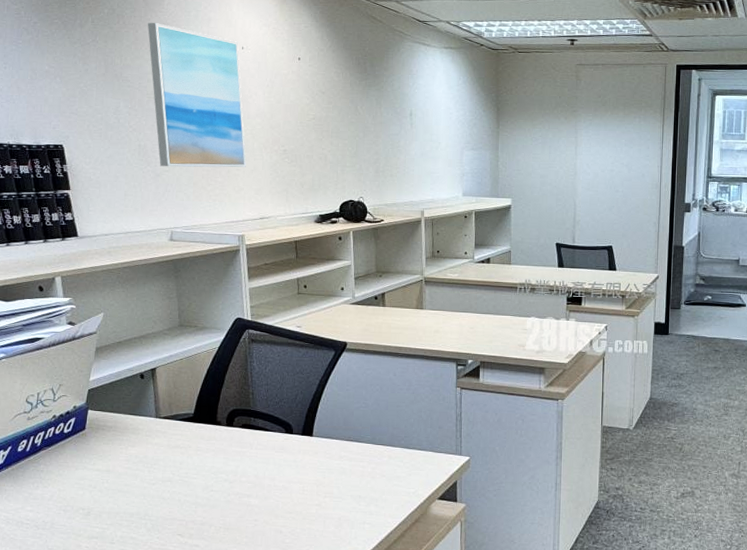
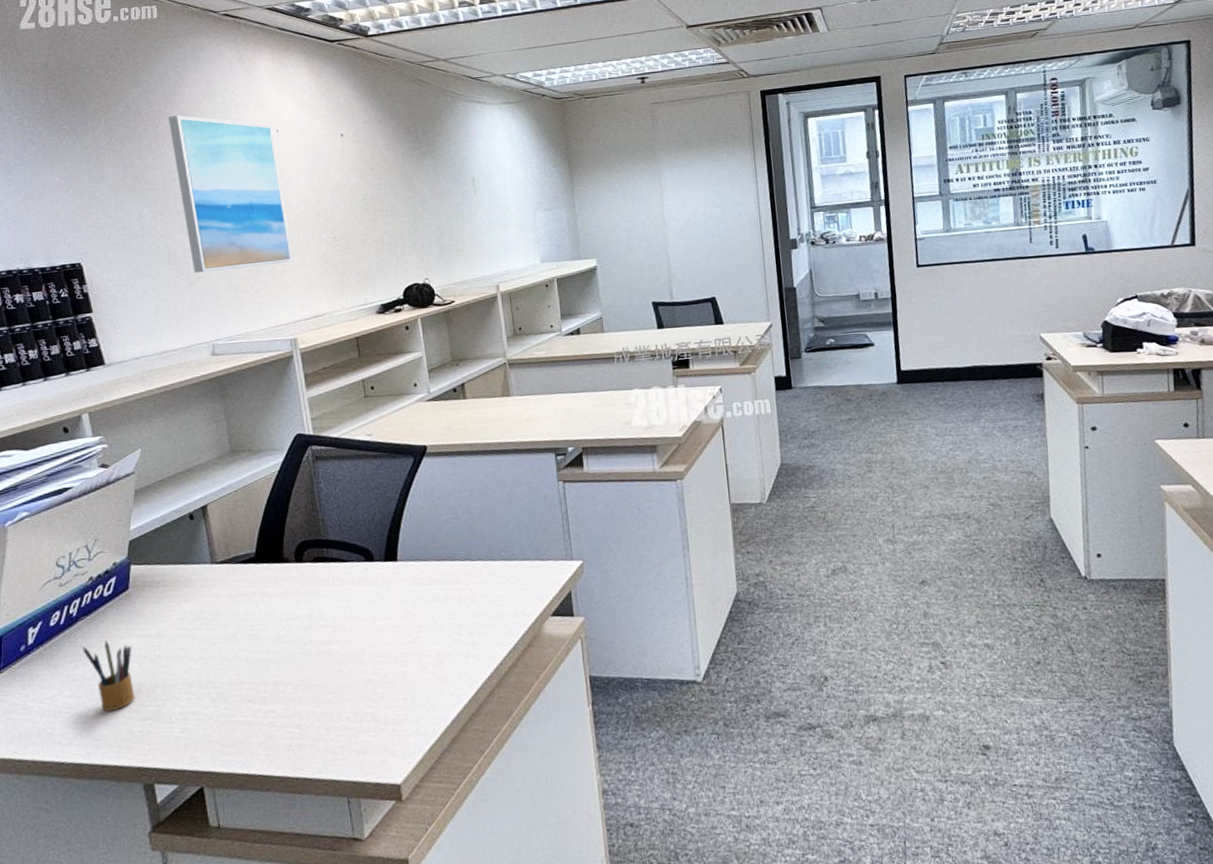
pencil box: none [44,469,85,528] -> present [83,641,136,712]

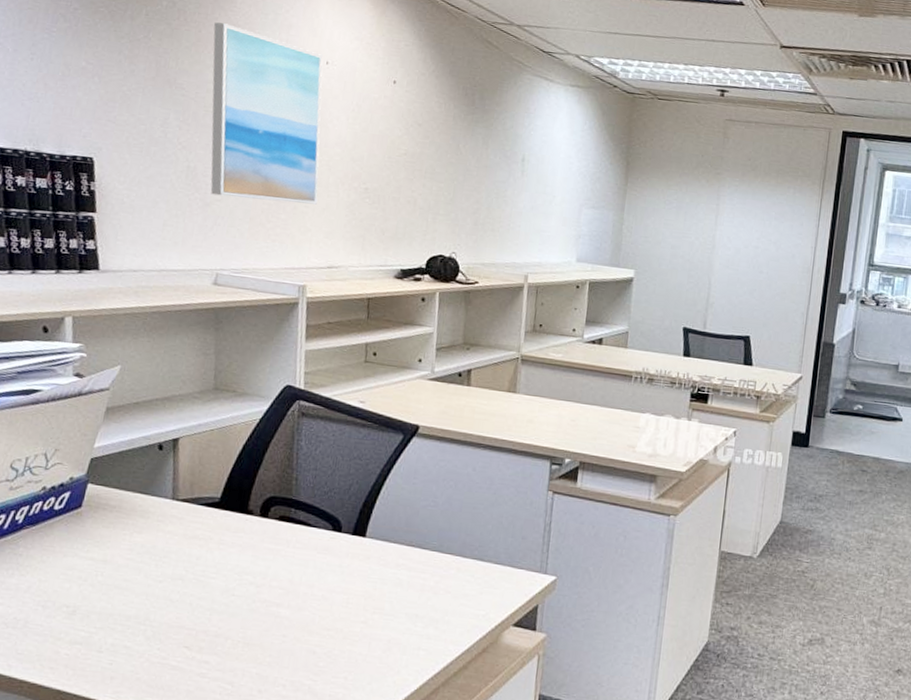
pencil box: present [83,641,136,712] -> none [22,555,74,629]

